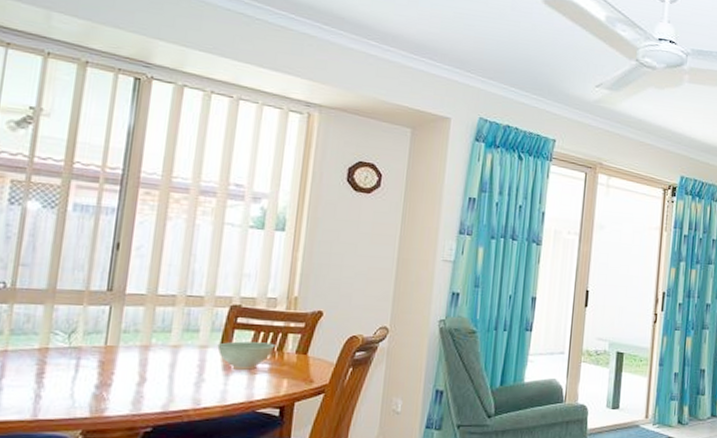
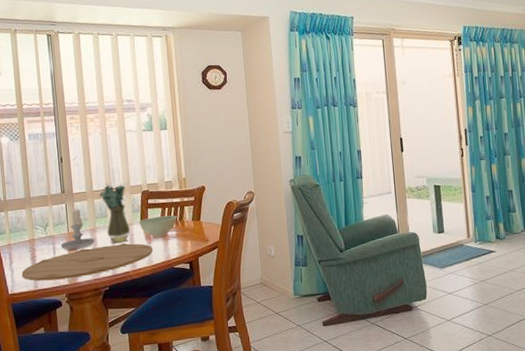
placemat: none [14,370,230,410] -> present [21,243,153,281]
candle: none [88,314,146,372] -> present [60,208,95,251]
vase: none [165,287,208,370] -> present [99,183,131,244]

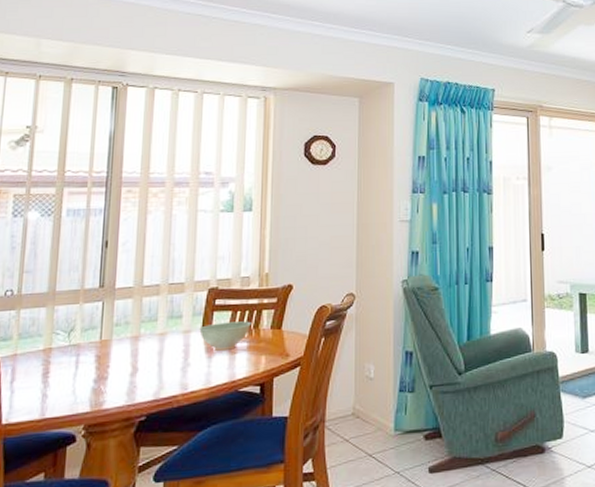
placemat: present [21,243,153,281] -> none [24,356,213,407]
candle: present [60,208,95,251] -> none [87,308,136,365]
vase: present [99,183,131,244] -> none [150,276,188,357]

